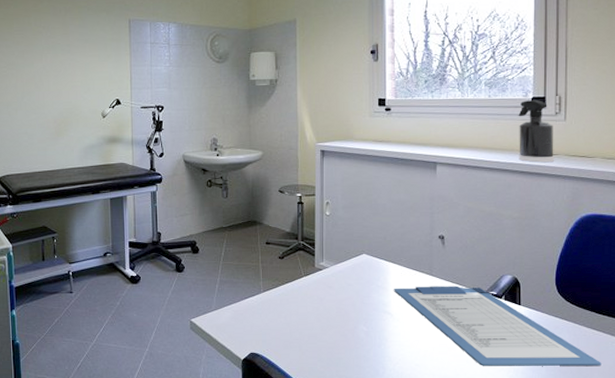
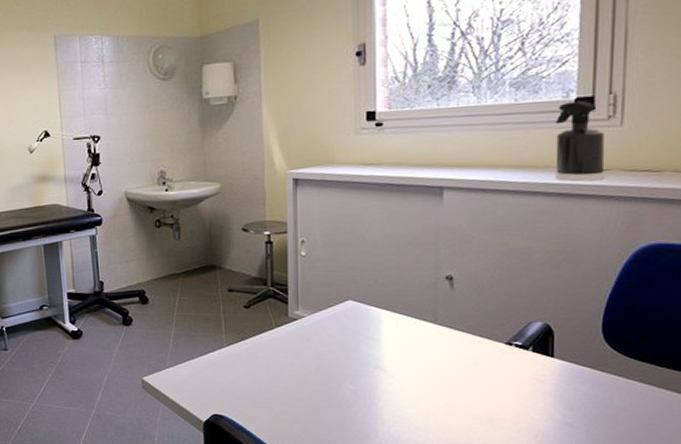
clipboard: present [394,286,602,366] -> none [388,335,663,430]

